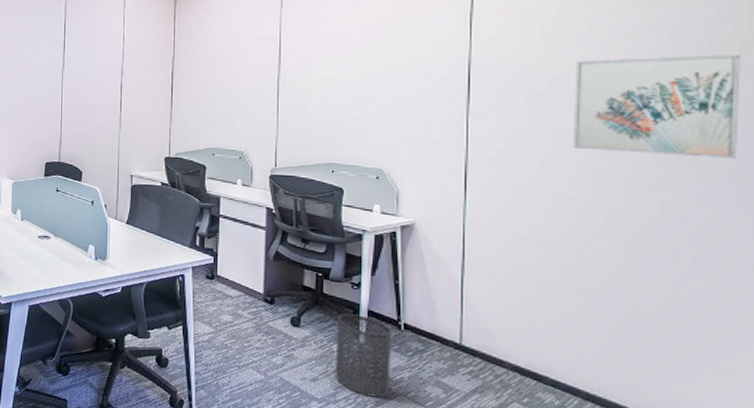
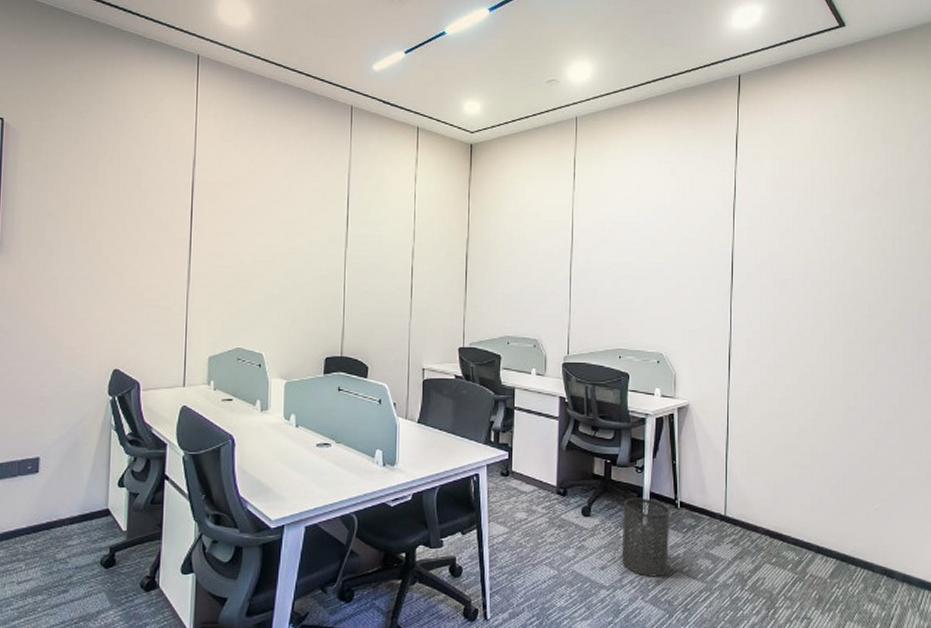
wall art: present [572,54,741,160] -> none [808,248,918,336]

